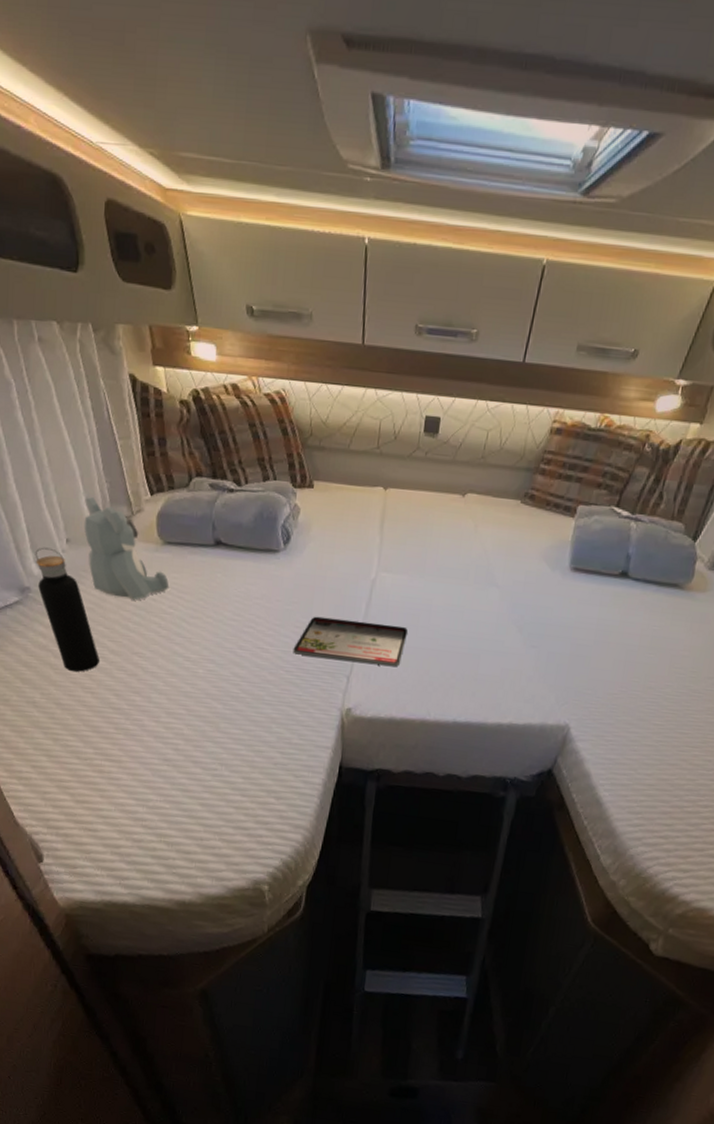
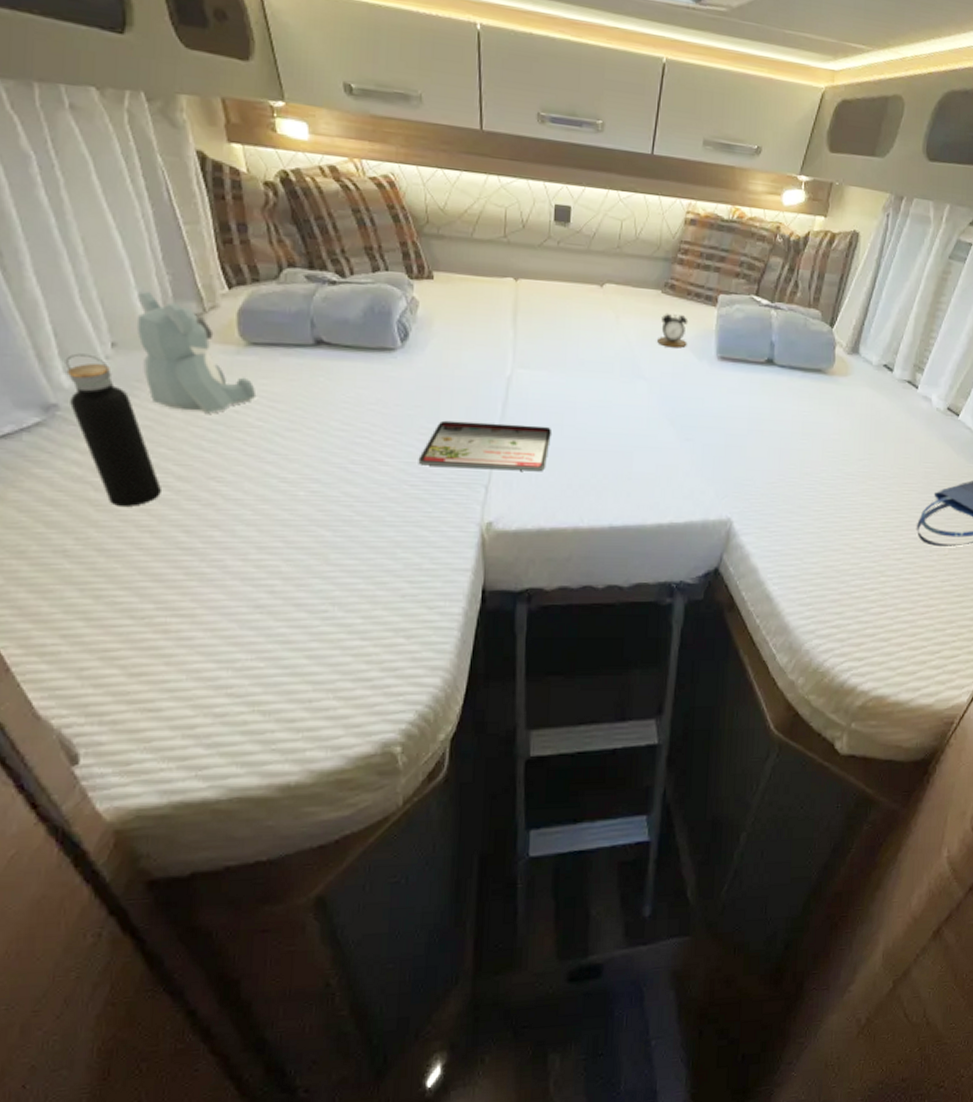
alarm clock: none [513,521,545,558] -> present [657,310,689,348]

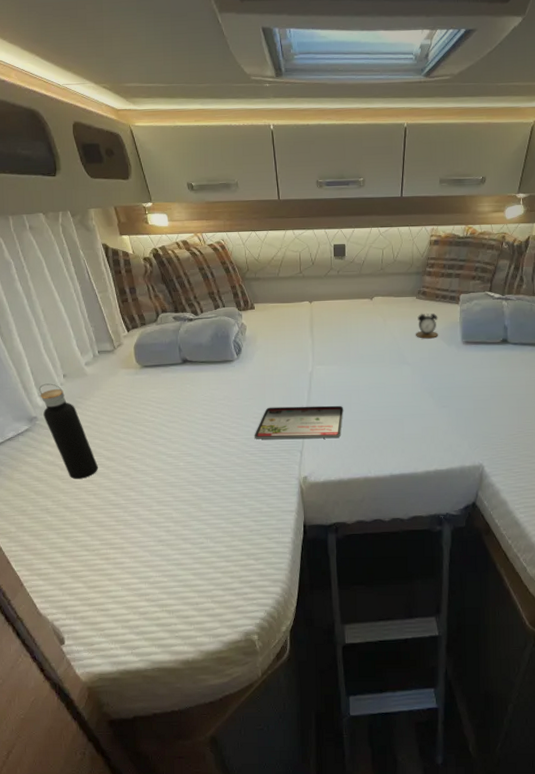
stuffed animal: present [136,292,257,413] -> none [76,340,149,415]

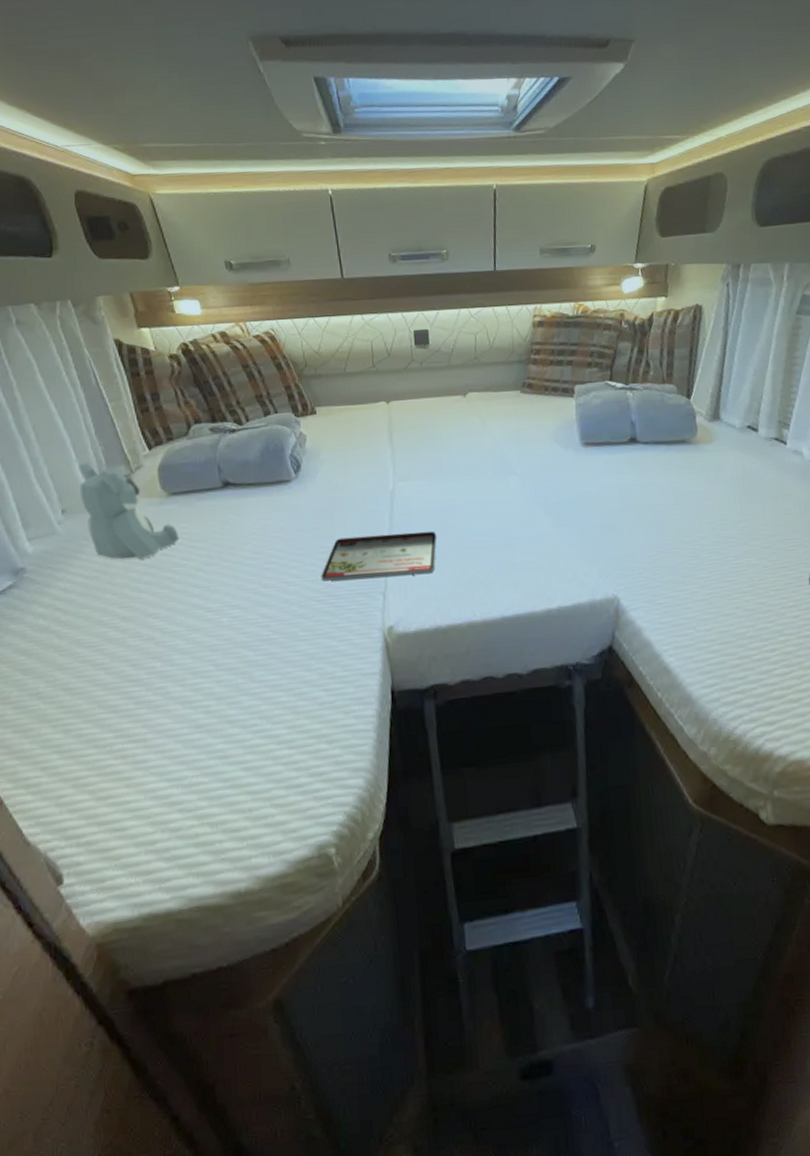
water bottle: present [38,383,98,479] -> none [27,522,110,649]
stuffed animal: none [76,340,149,415] -> present [79,463,180,560]
alarm clock: present [416,311,439,339] -> none [523,407,551,442]

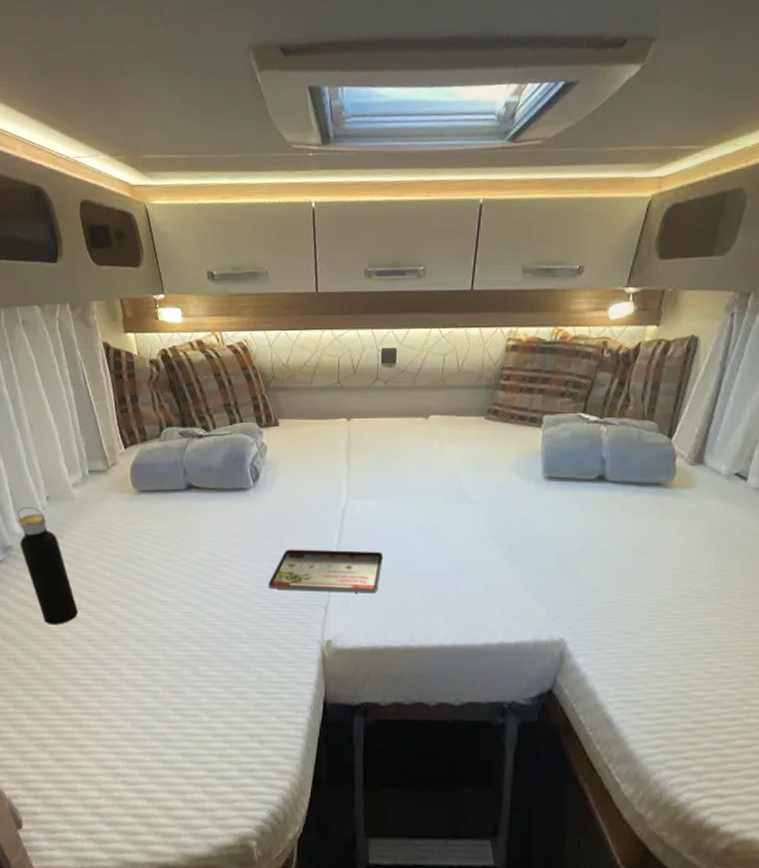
water bottle: none [27,522,110,649] -> present [17,506,78,624]
stuffed animal: present [79,463,180,560] -> none [62,456,144,549]

